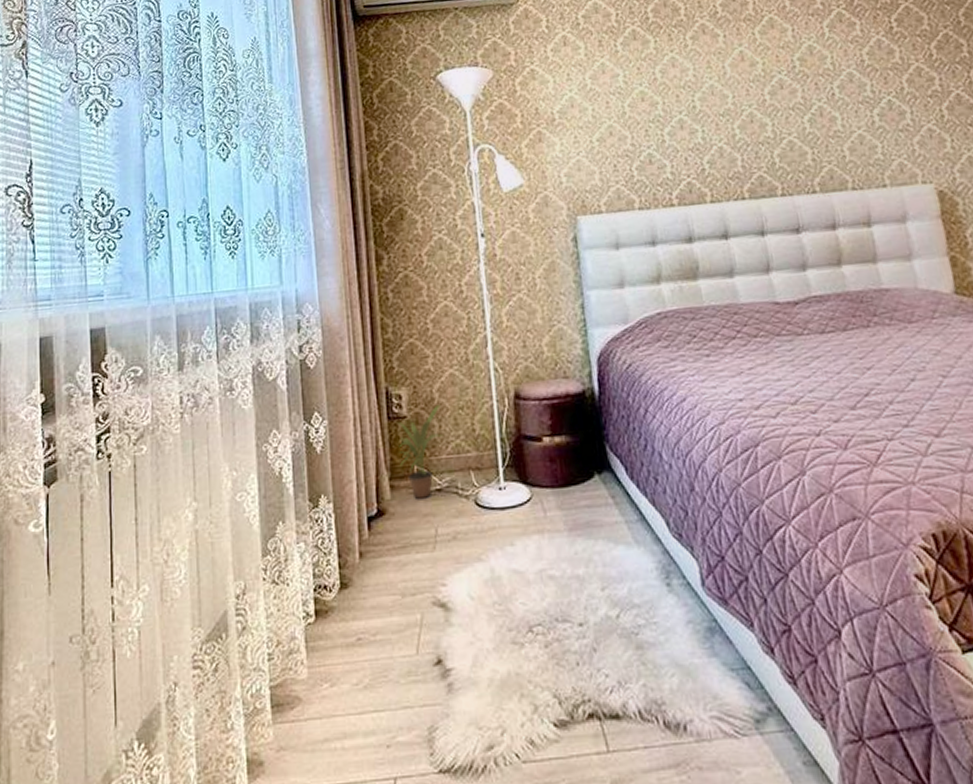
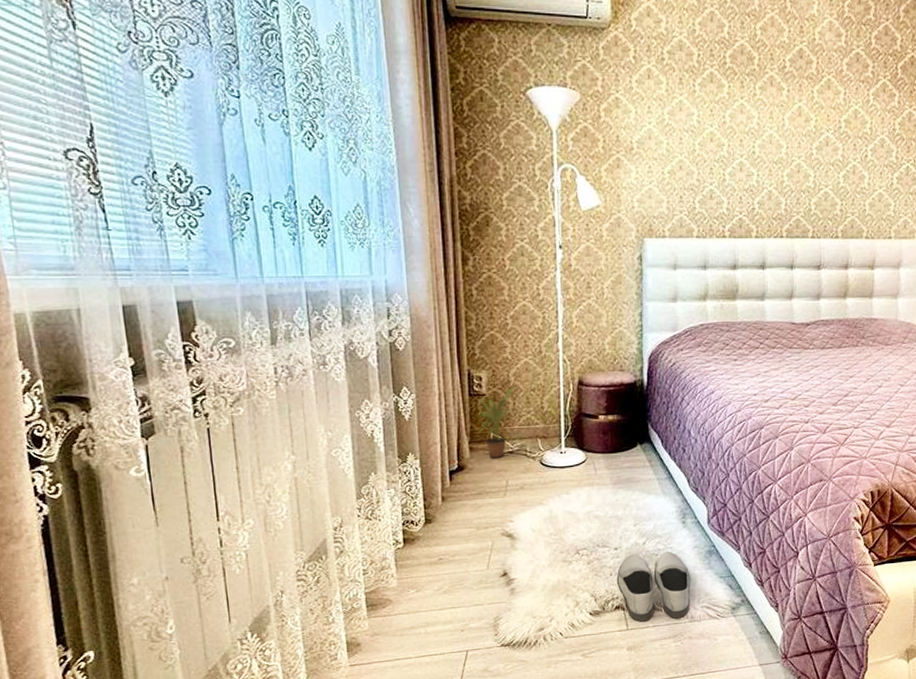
slipper: none [585,629,694,740] -> present [616,551,691,622]

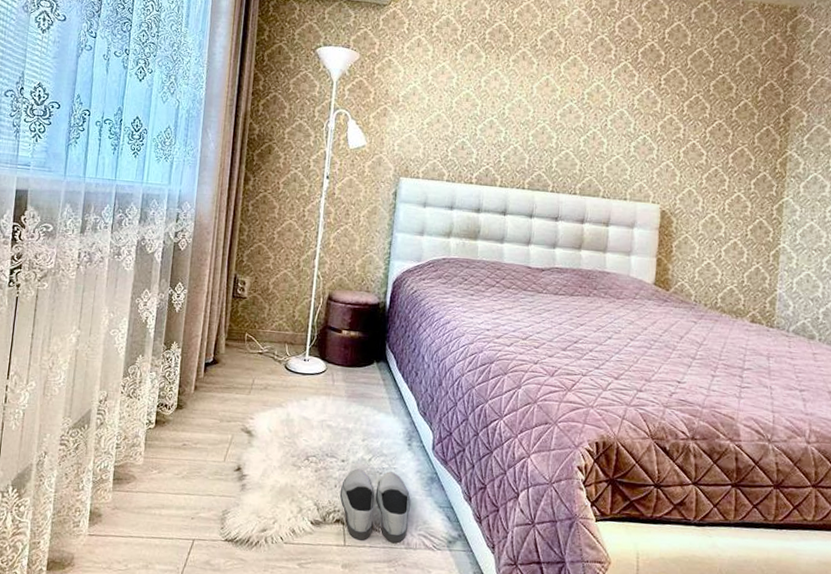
potted plant: present [477,387,516,458] -> none [236,294,273,357]

